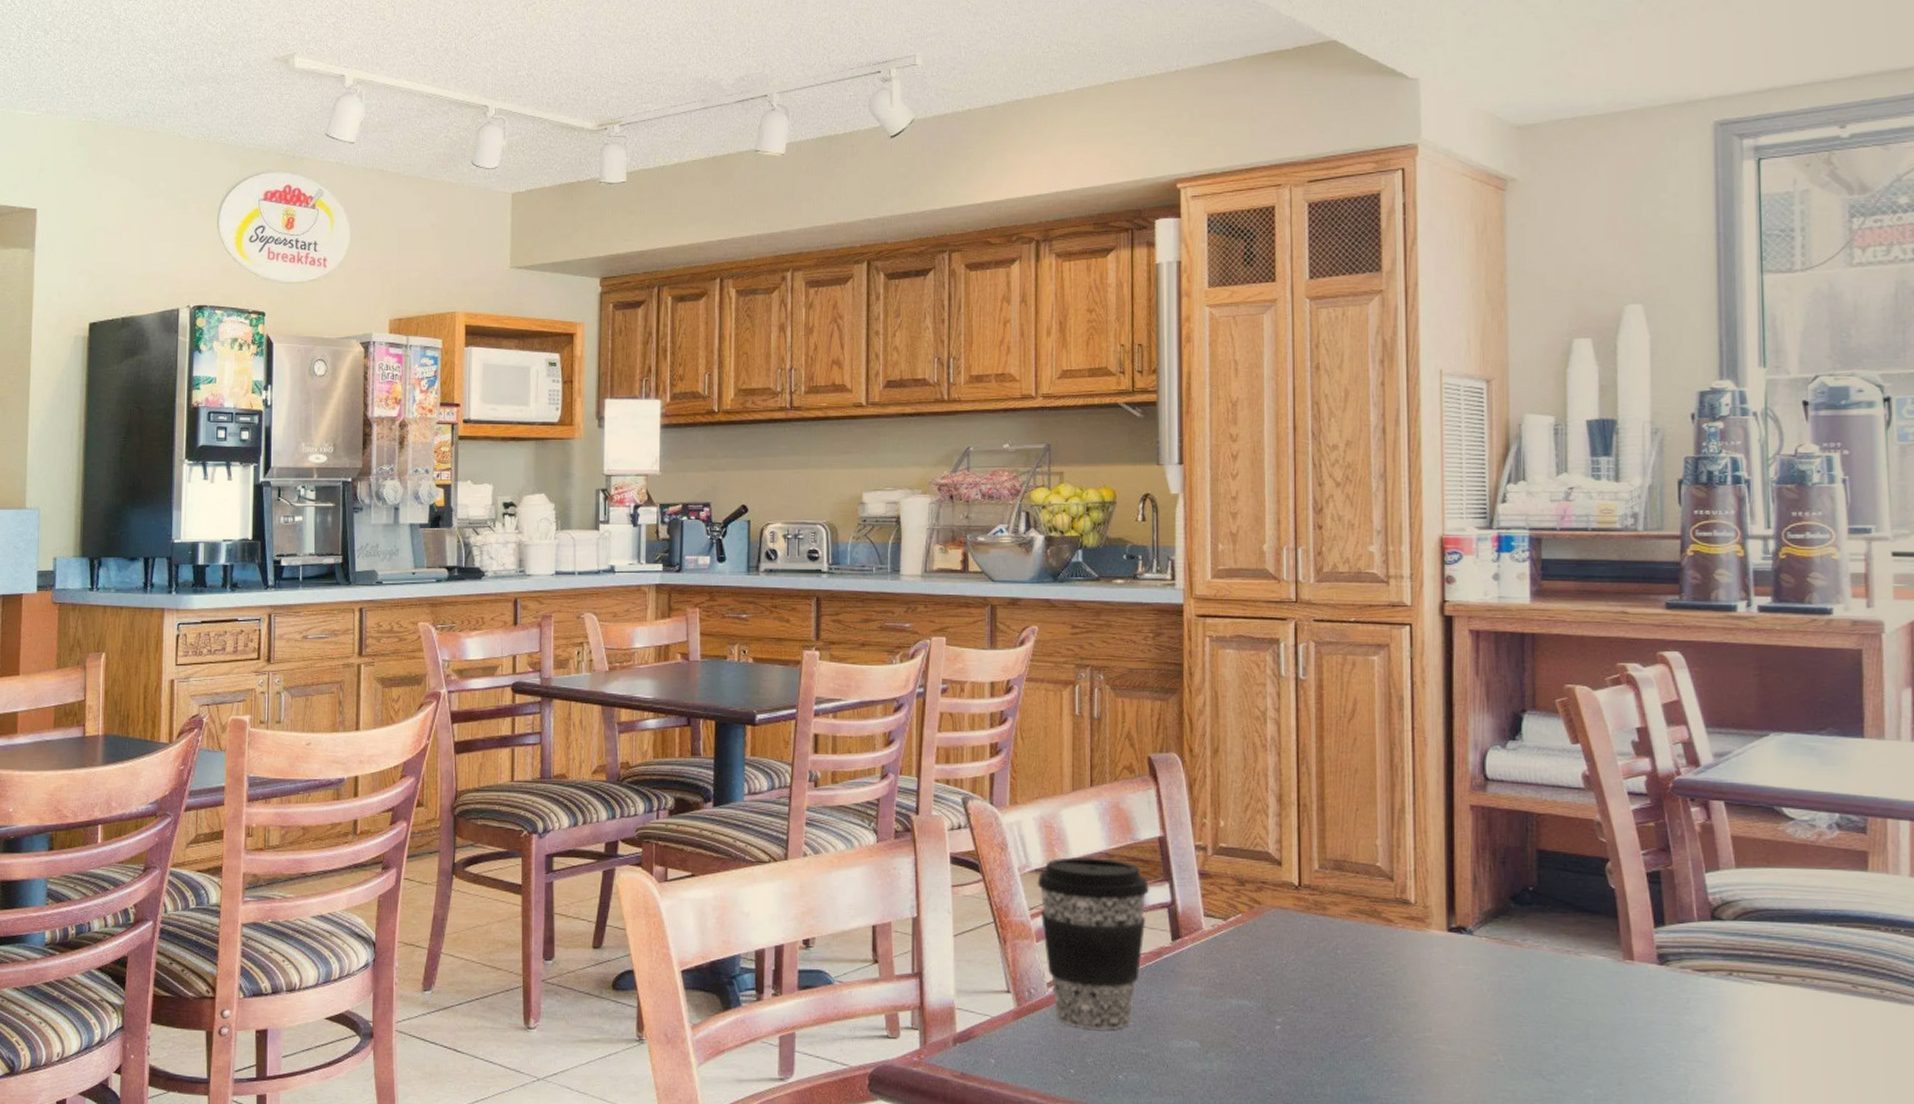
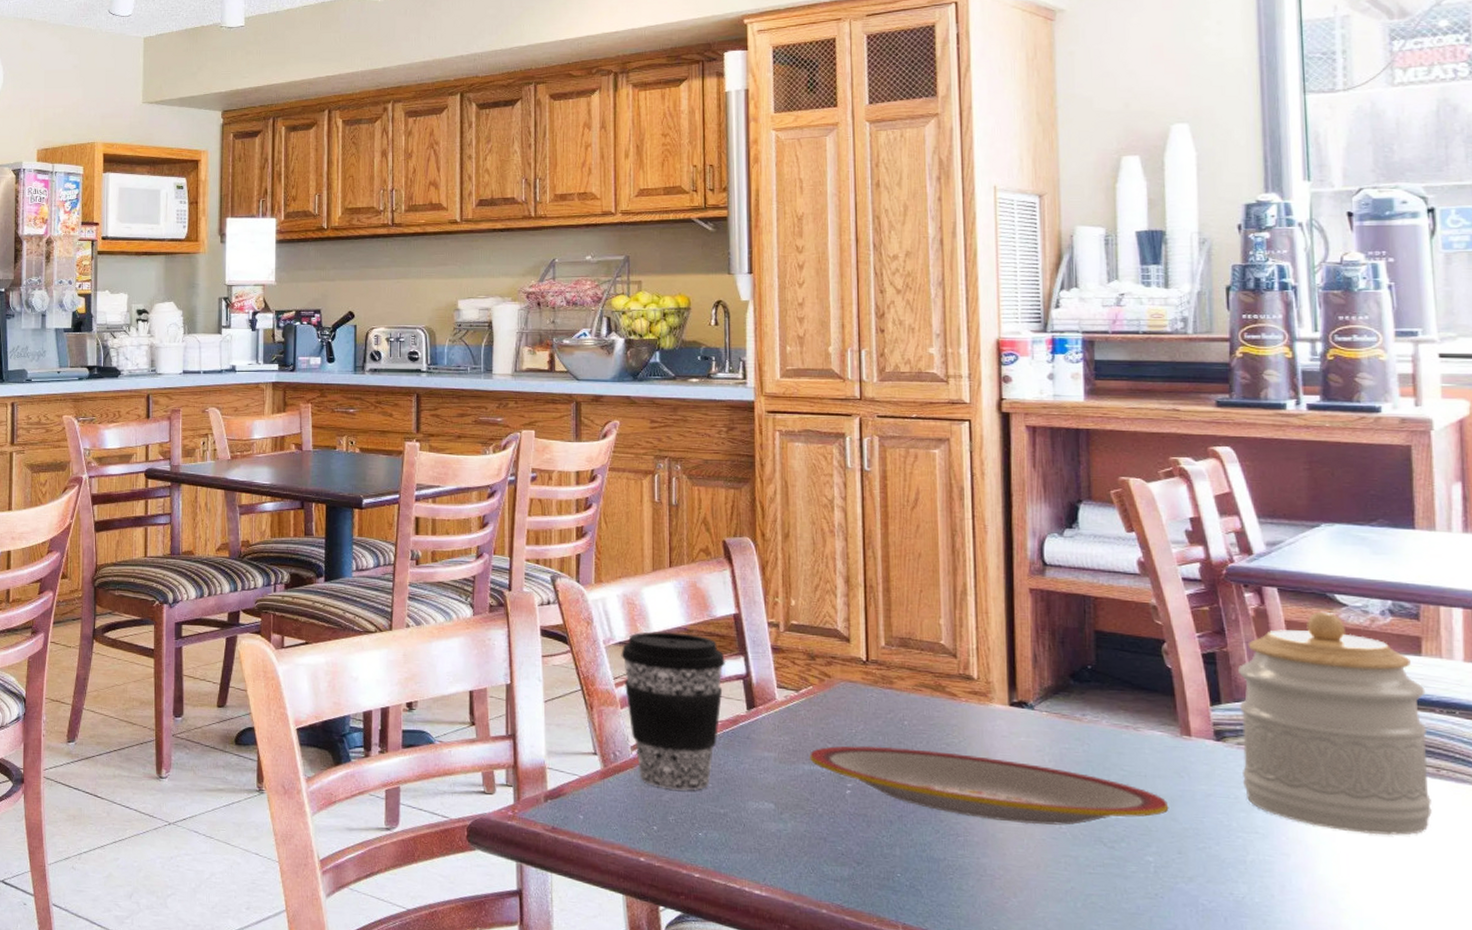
plate: none [1238,977,1610,1058] -> present [810,745,1169,825]
jar: none [1682,826,1875,1061] -> present [1237,611,1432,836]

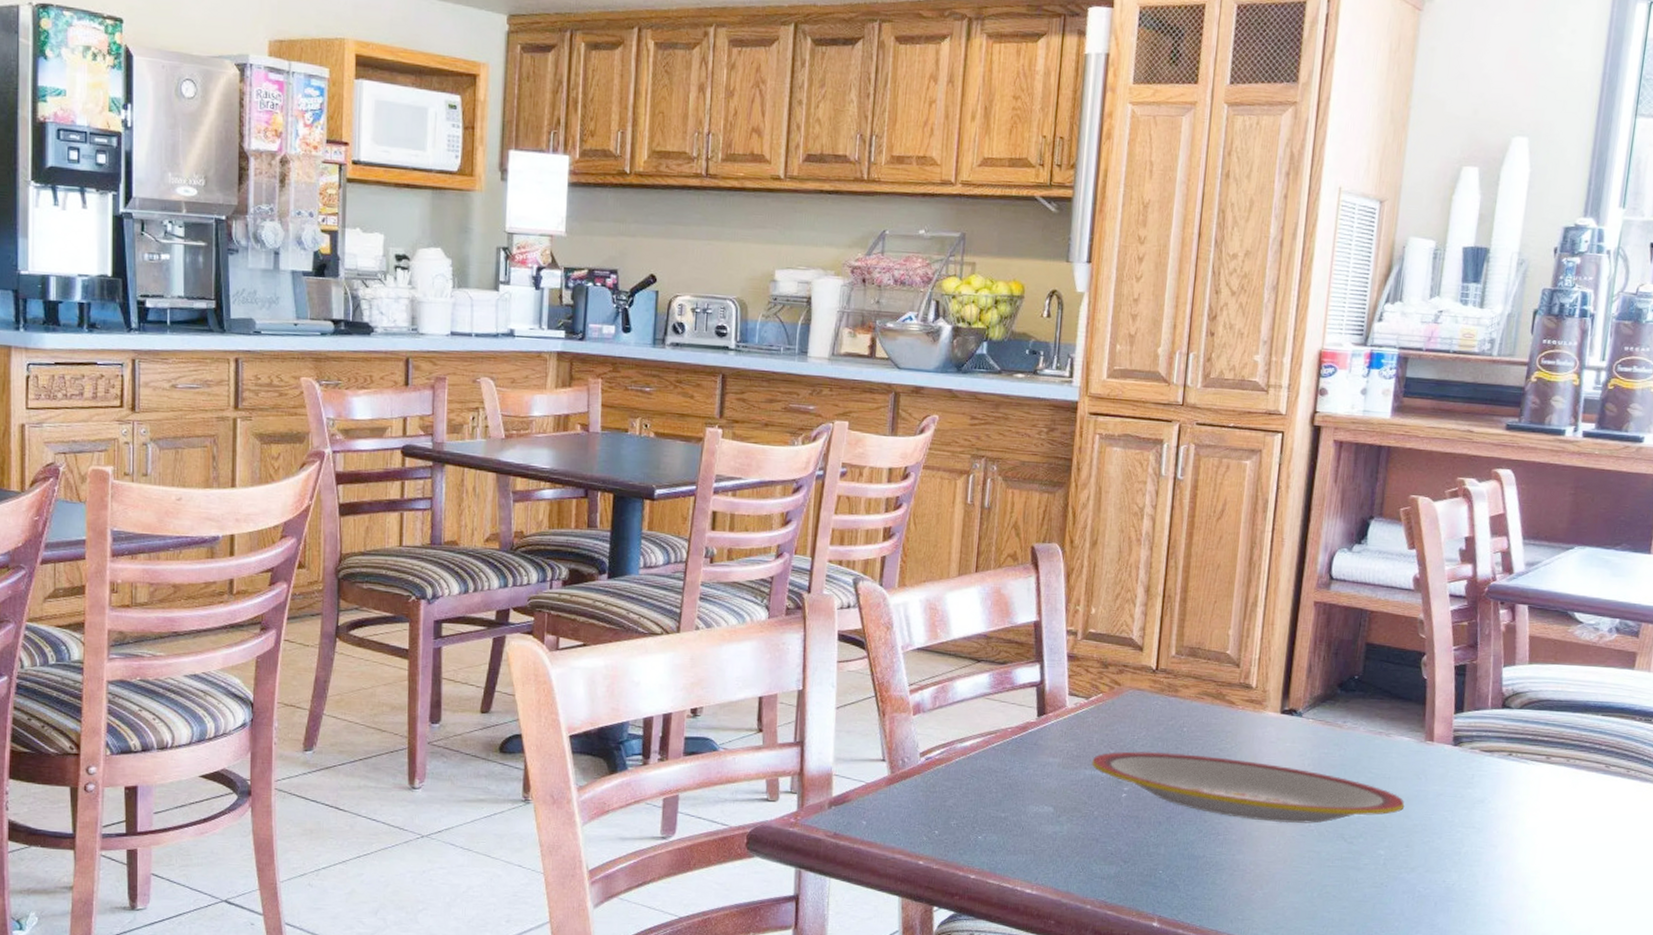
coffee cup: present [621,631,726,791] -> none [918,638,1022,796]
jar: present [1237,611,1432,836] -> none [1470,628,1632,828]

